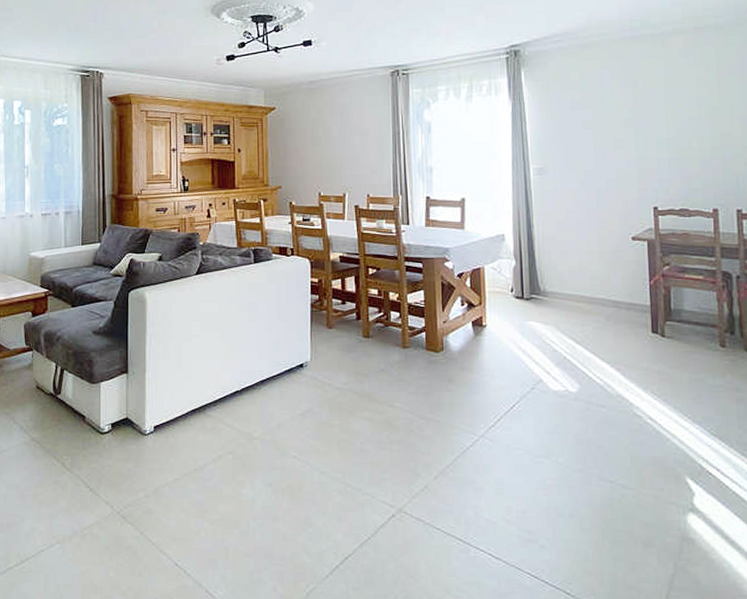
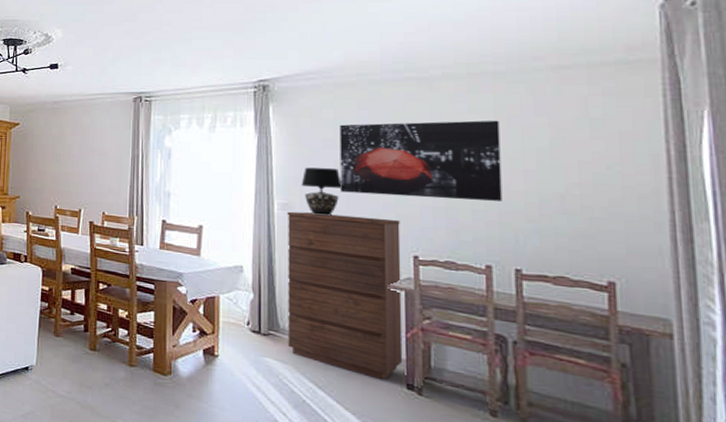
dresser: none [542,174,648,328] -> present [287,211,403,381]
table lamp: none [553,129,591,178] -> present [301,167,343,217]
wall art: none [585,71,725,152] -> present [340,120,503,201]

